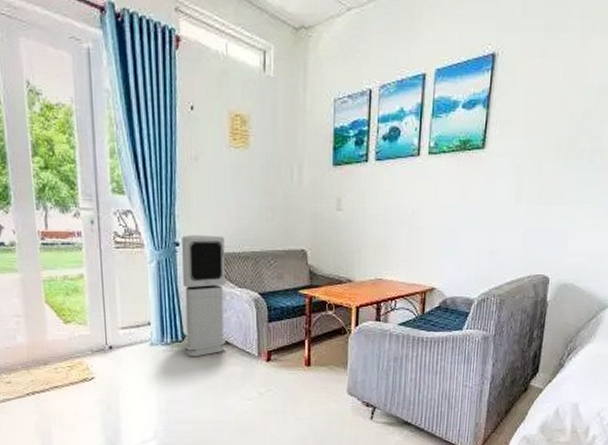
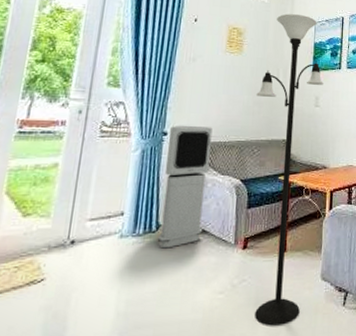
floor lamp: none [269,89,346,432] -> present [255,13,323,326]

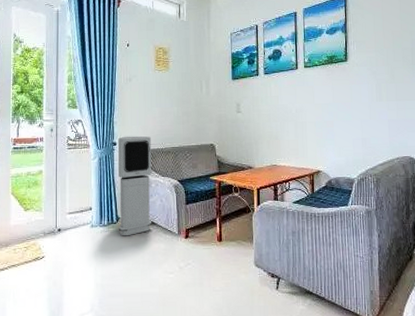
floor lamp: present [255,13,323,326] -> none [184,27,243,302]

